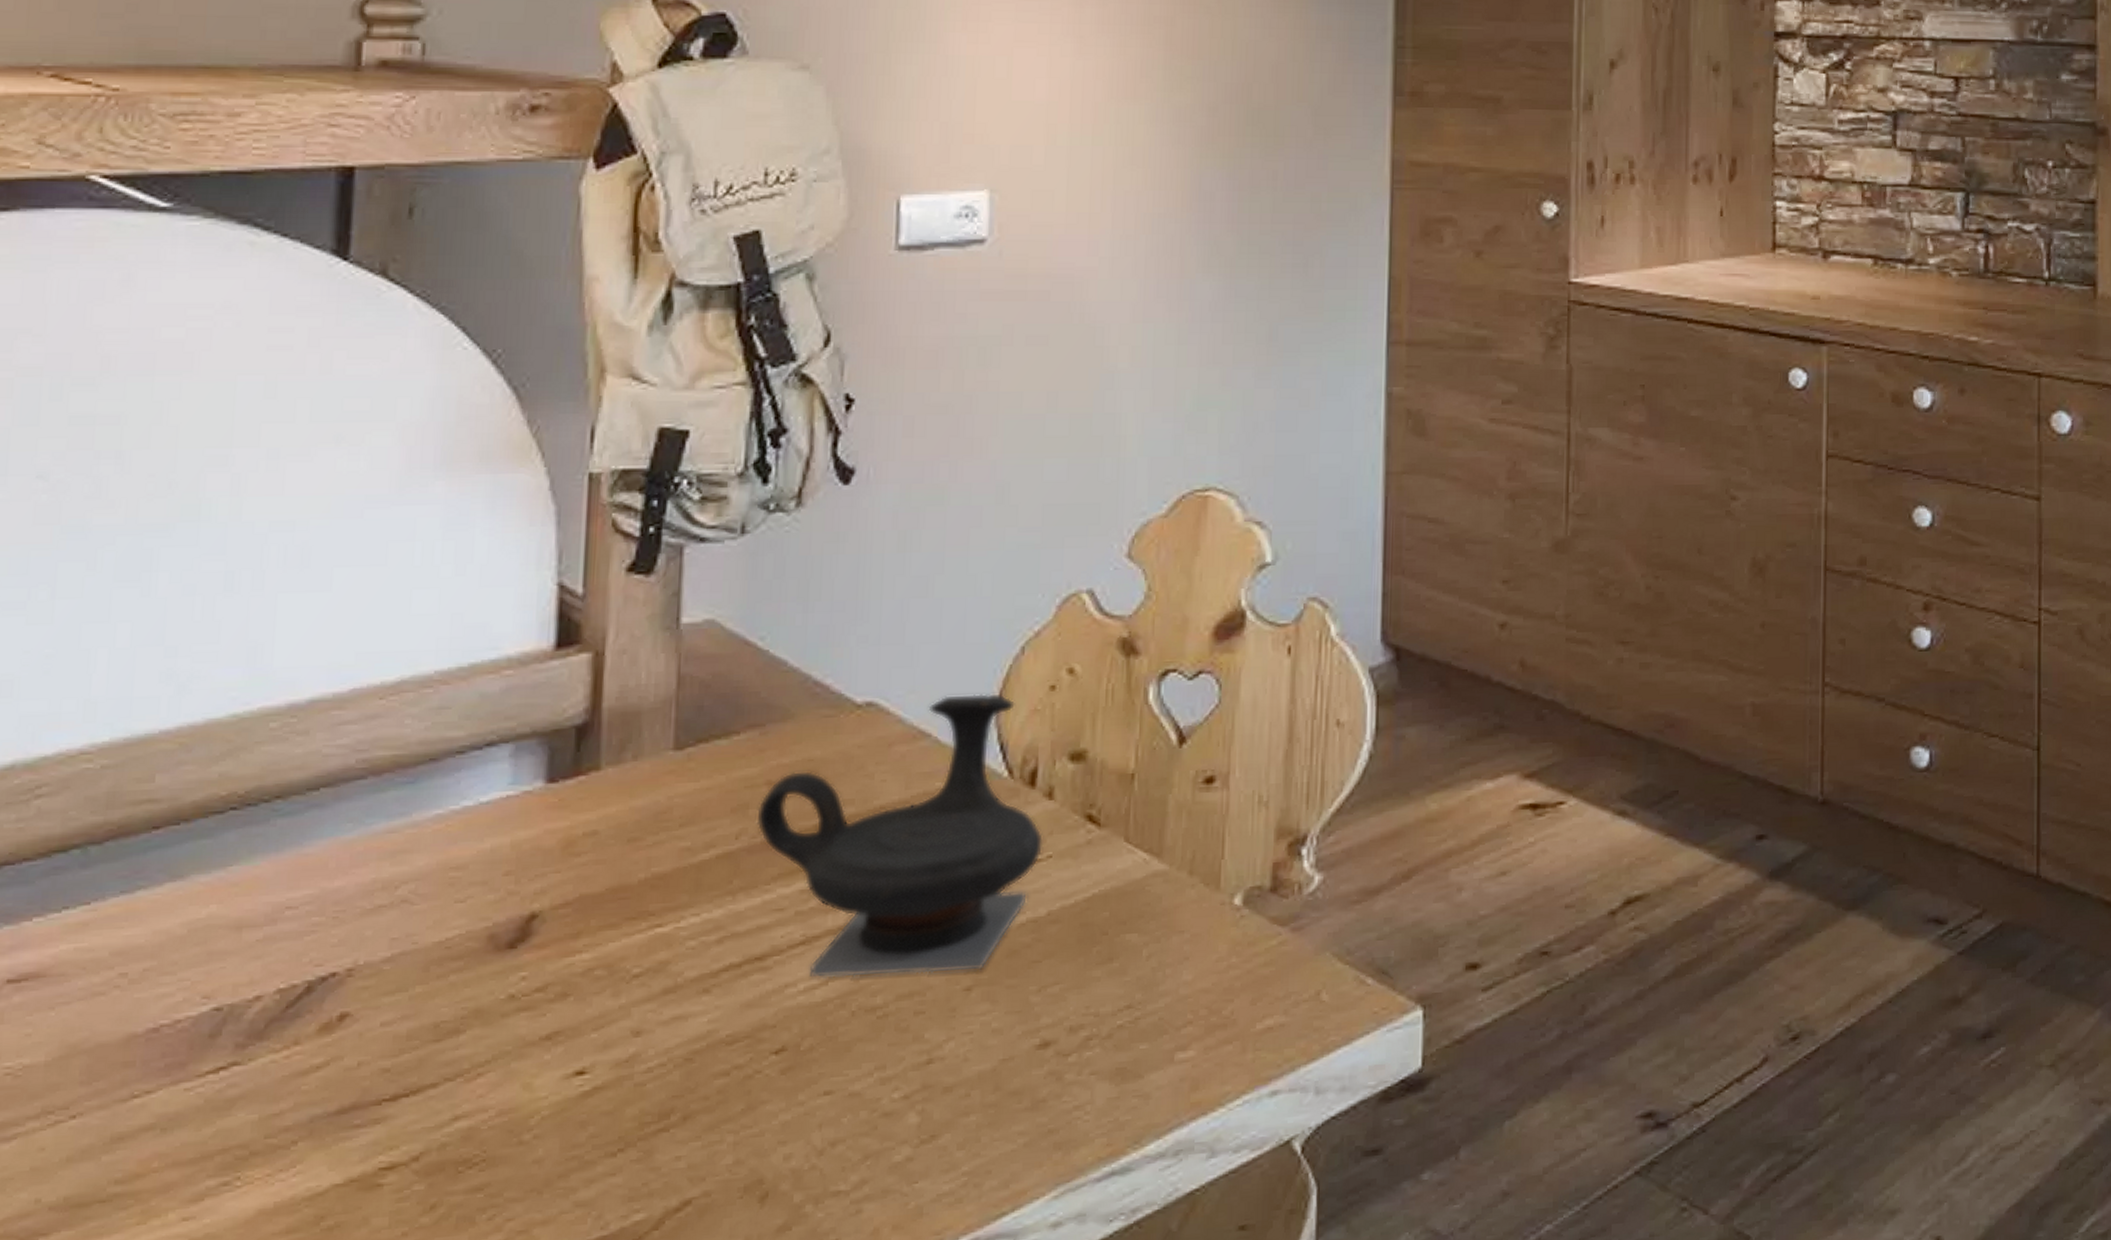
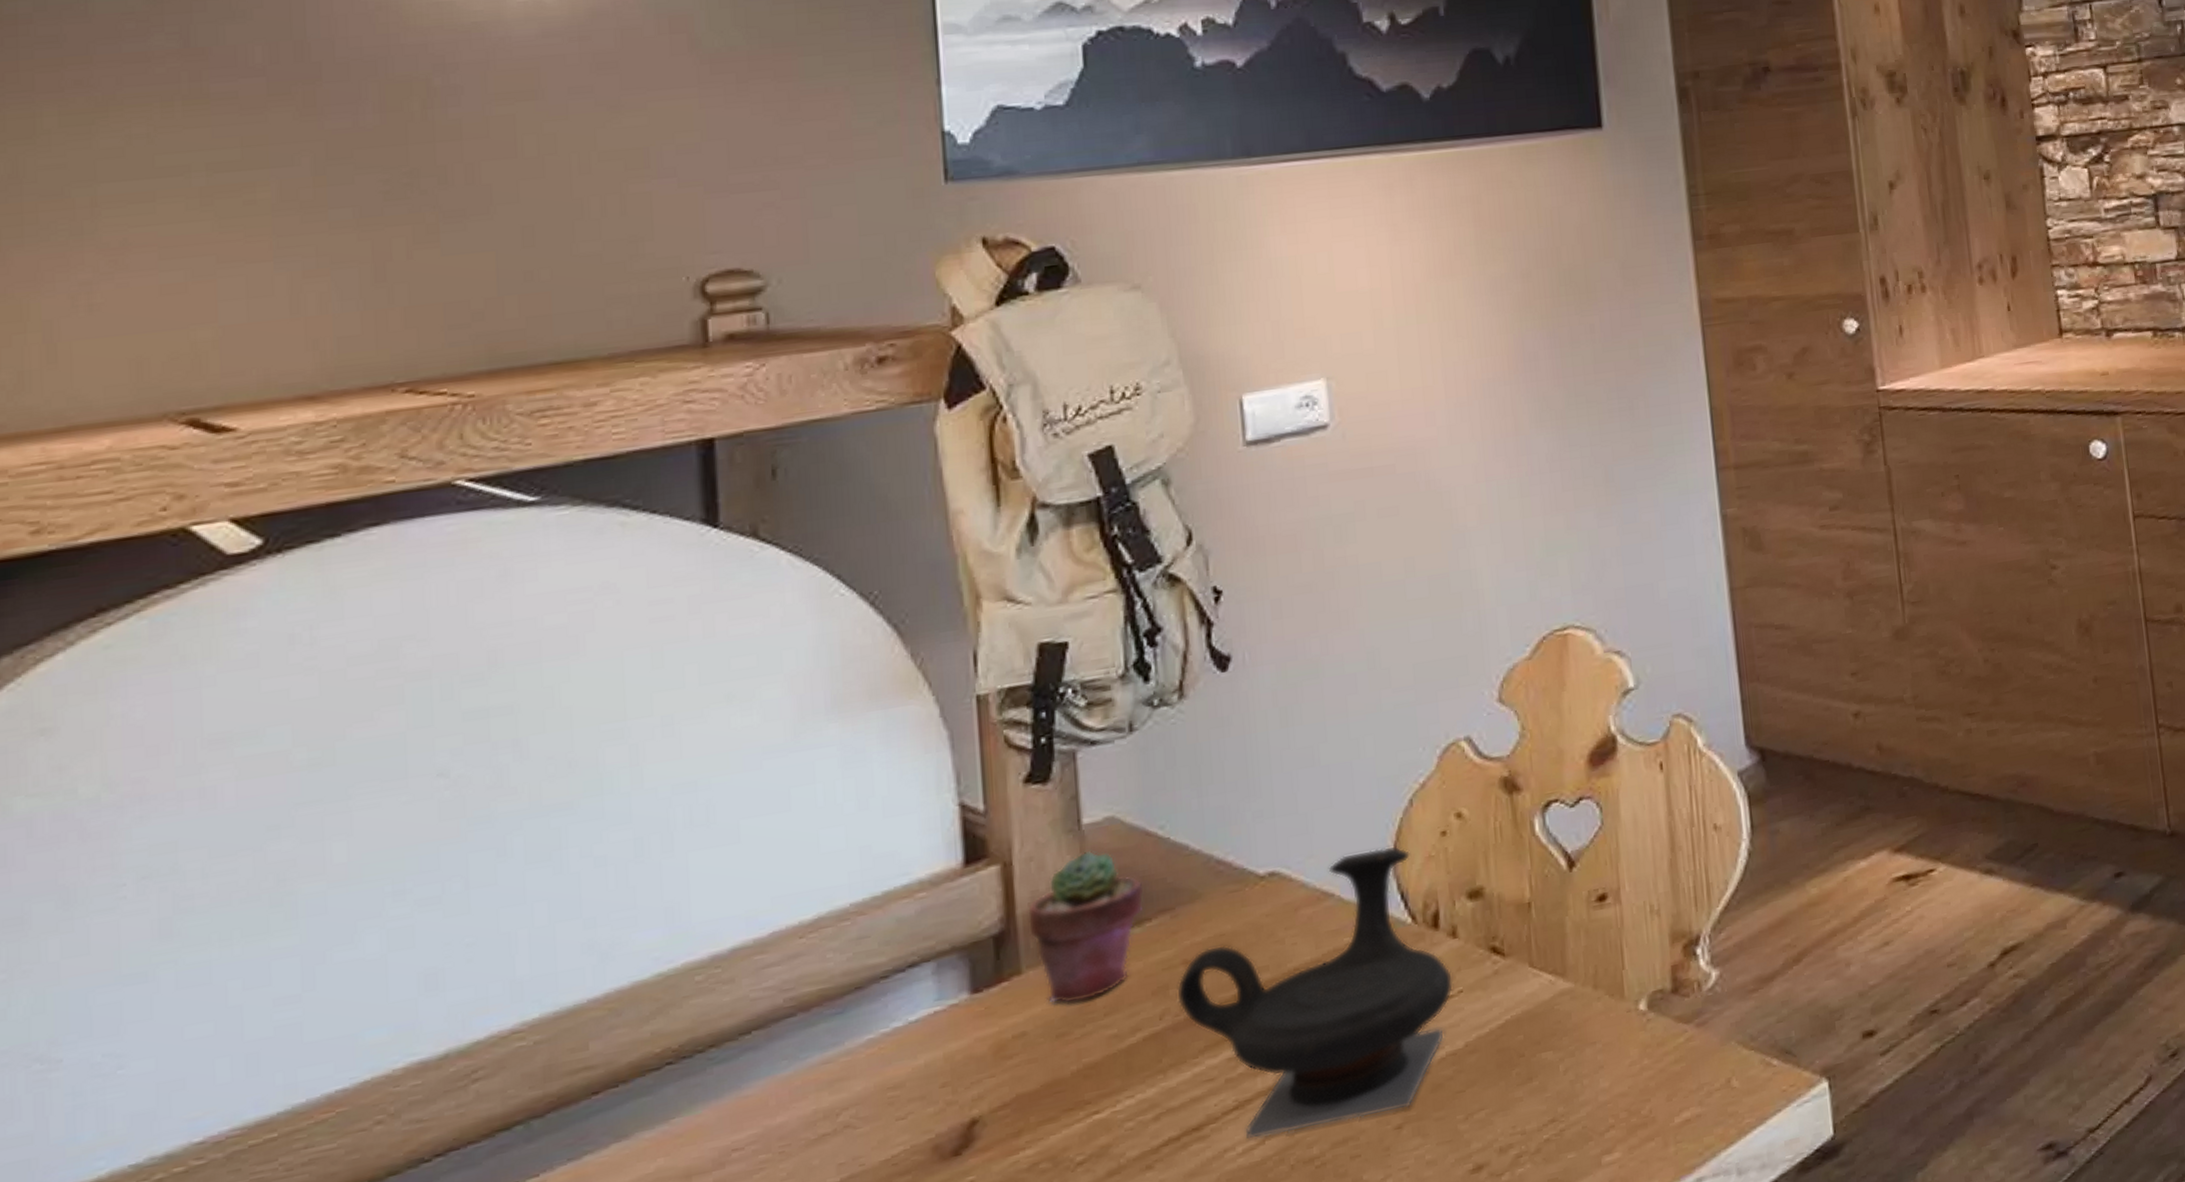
potted succulent: none [612,651,736,809] -> present [1027,850,1144,1004]

